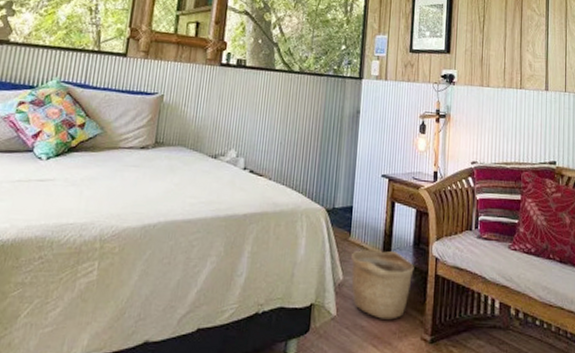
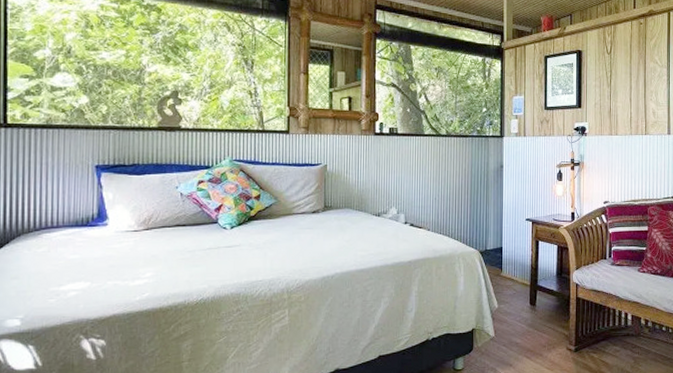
basket: present [351,250,414,320] -> none [504,282,558,336]

